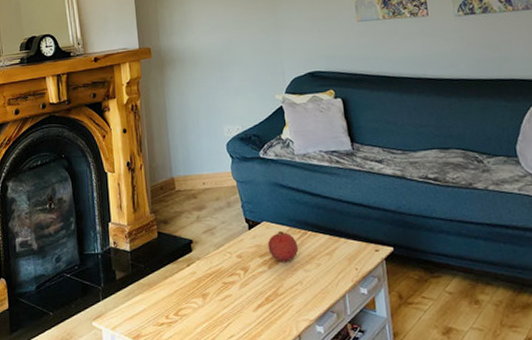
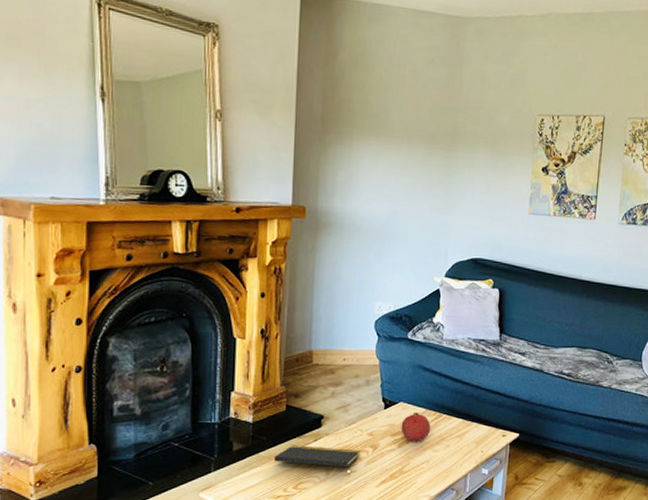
notepad: none [153,271,233,301] -> present [274,445,361,477]

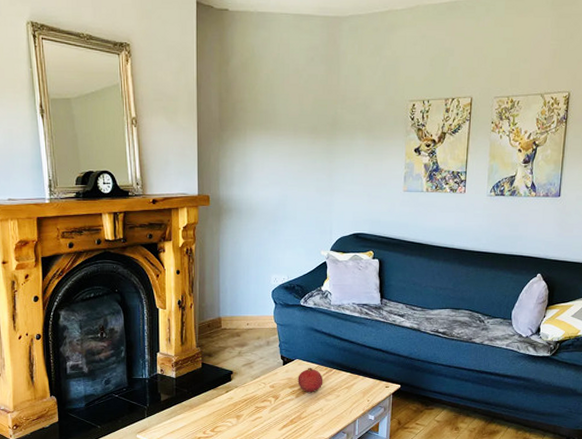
notepad: present [274,445,361,477] -> none [194,396,265,422]

